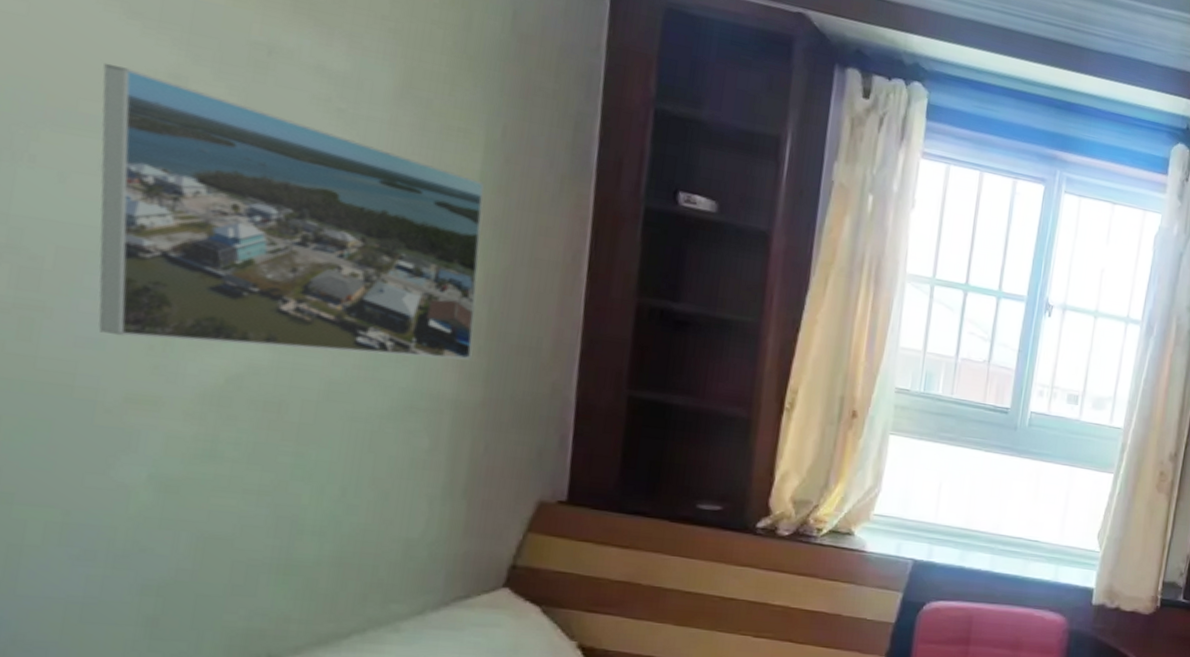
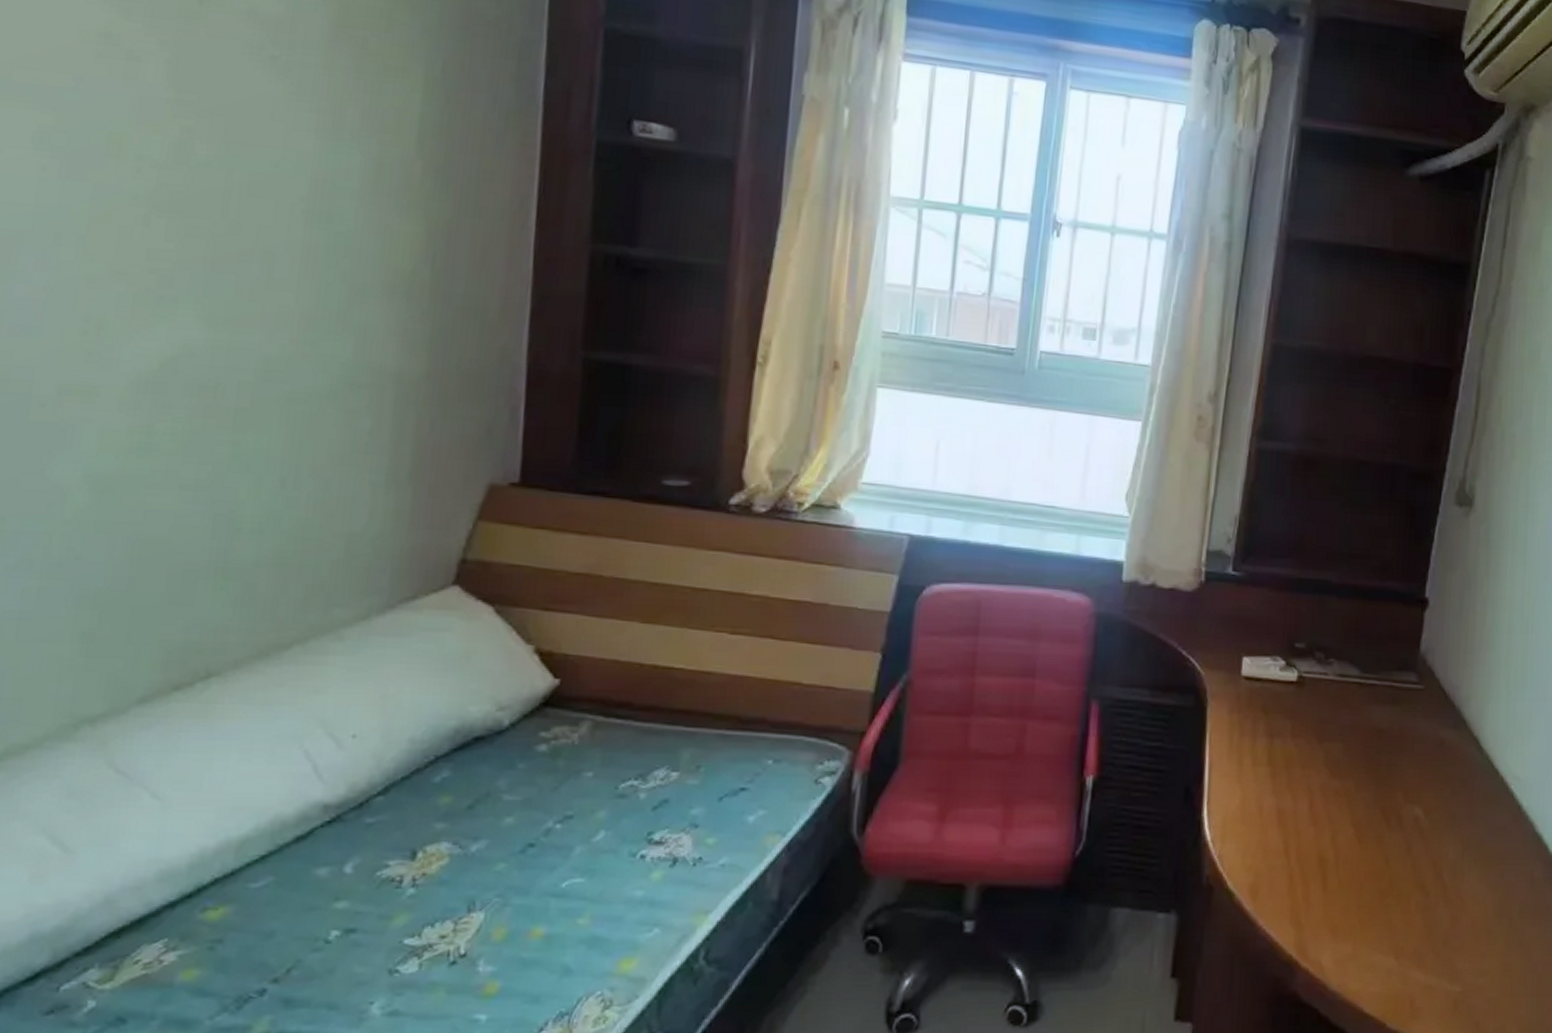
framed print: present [98,63,484,360] -> none [32,26,424,328]

